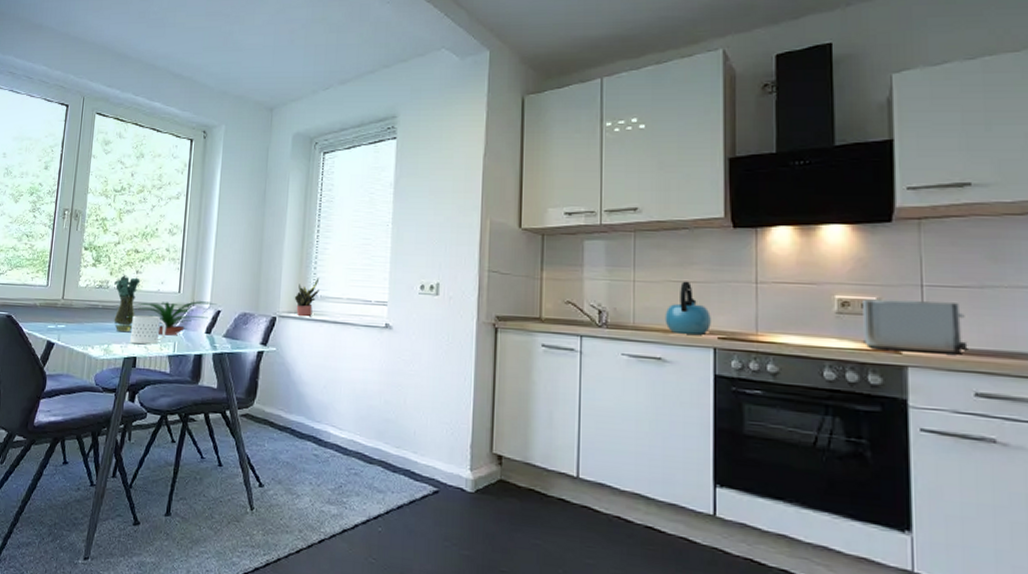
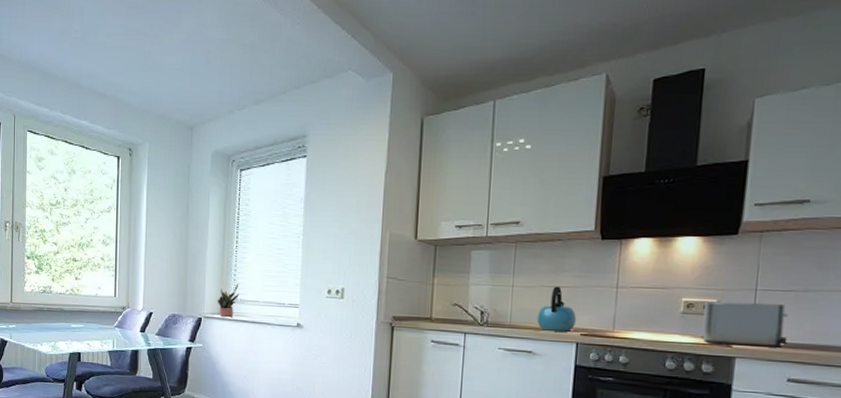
vase: present [113,274,141,333] -> none [57,280,80,332]
plant: present [127,301,216,336] -> none [70,304,148,334]
mug: present [130,315,167,345] -> none [74,316,106,342]

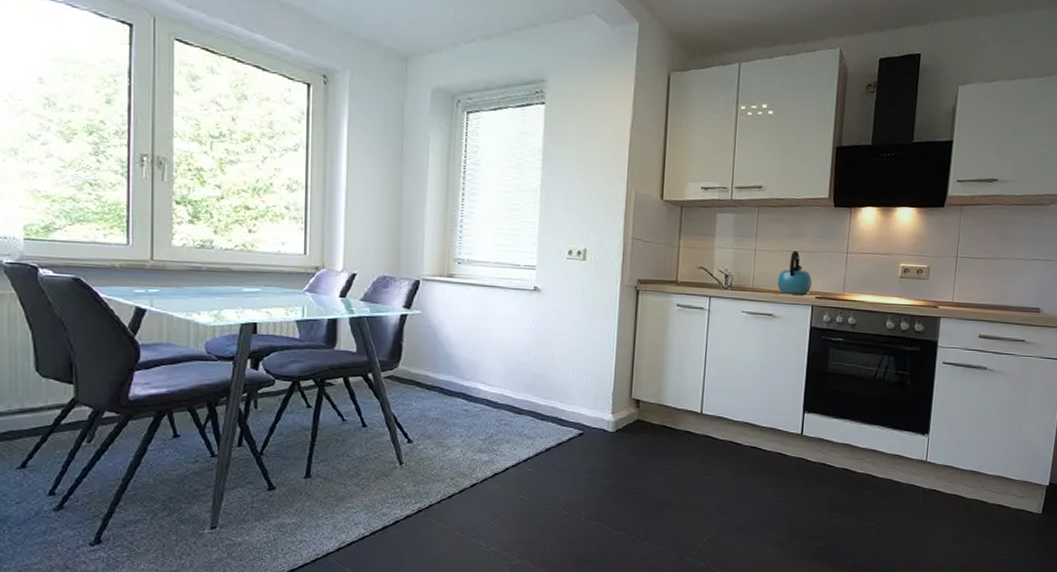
potted plant: present [217,283,239,318] -> none [439,241,466,281]
toaster: present [700,301,789,348] -> none [914,267,981,308]

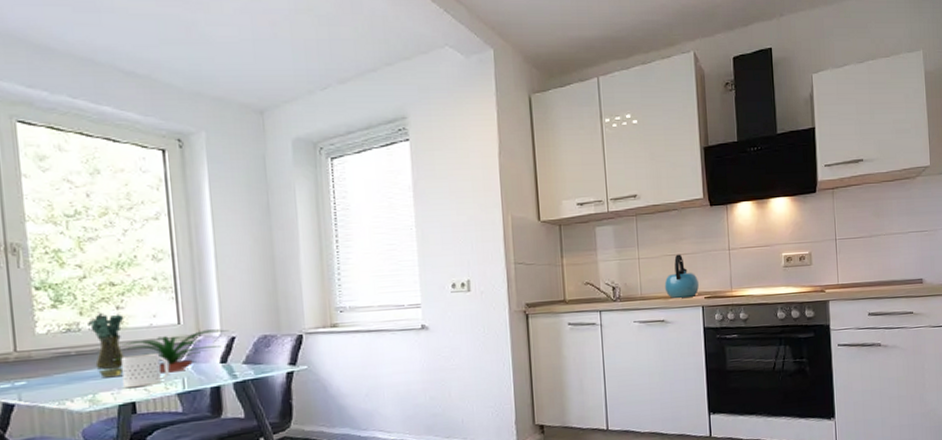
vase: none [221,233,255,297] -> present [88,312,125,378]
plant: none [242,263,350,300] -> present [114,329,228,373]
mug: none [248,278,292,310] -> present [121,352,170,389]

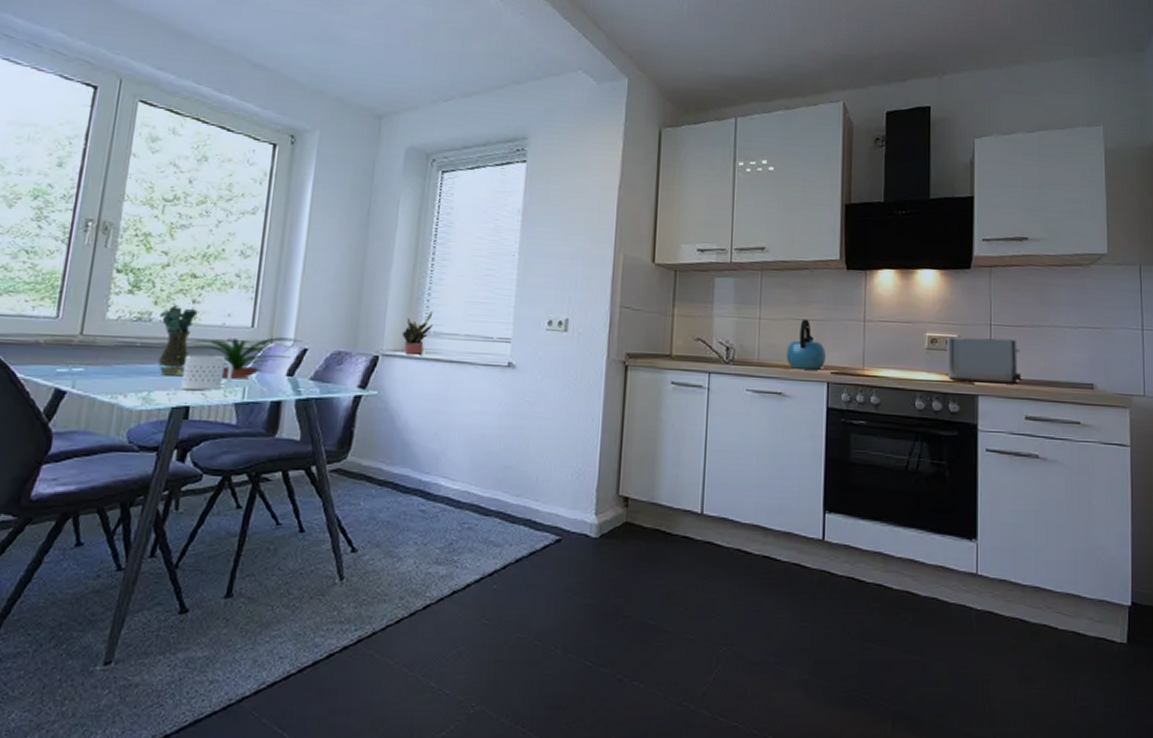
potted plant: none [320,289,347,331] -> present [401,311,433,356]
toaster: none [800,250,864,291] -> present [945,336,1022,384]

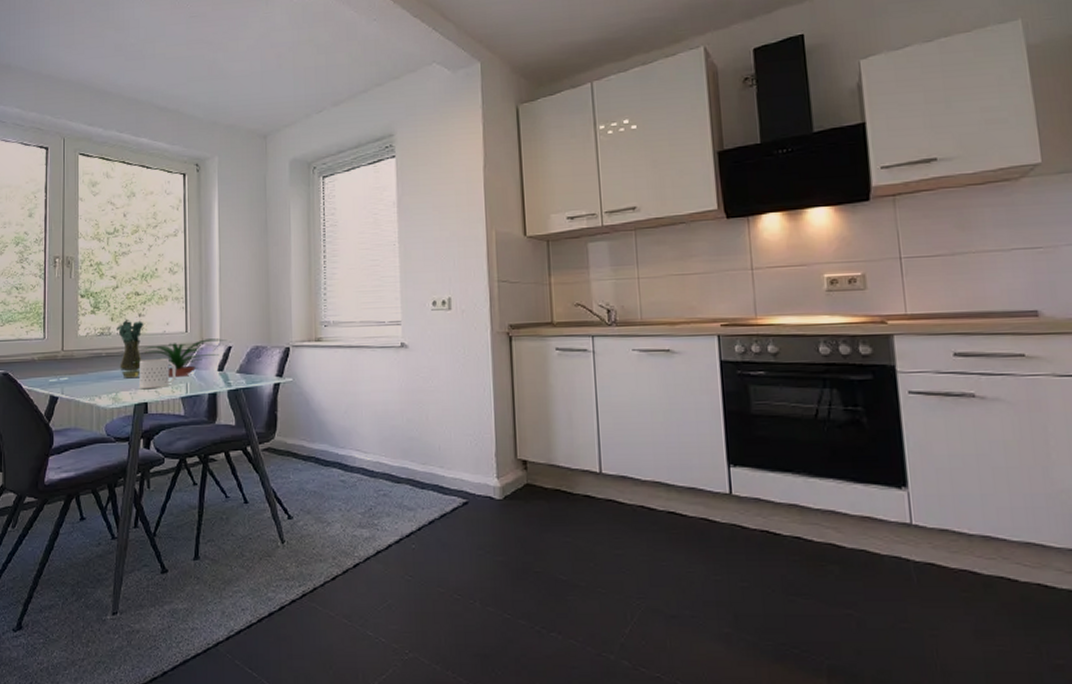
potted plant: present [401,311,433,356] -> none [306,303,331,345]
kettle: present [786,319,826,371] -> none [669,273,713,326]
toaster: present [945,336,1022,384] -> none [849,271,945,322]

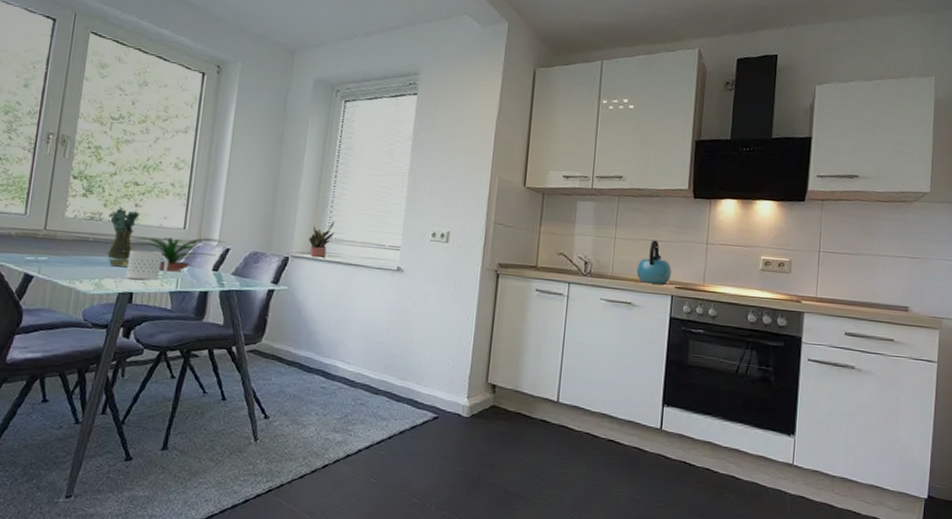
potted plant: none [306,303,331,345] -> present [308,221,335,258]
kettle: none [669,273,713,326] -> present [636,240,671,285]

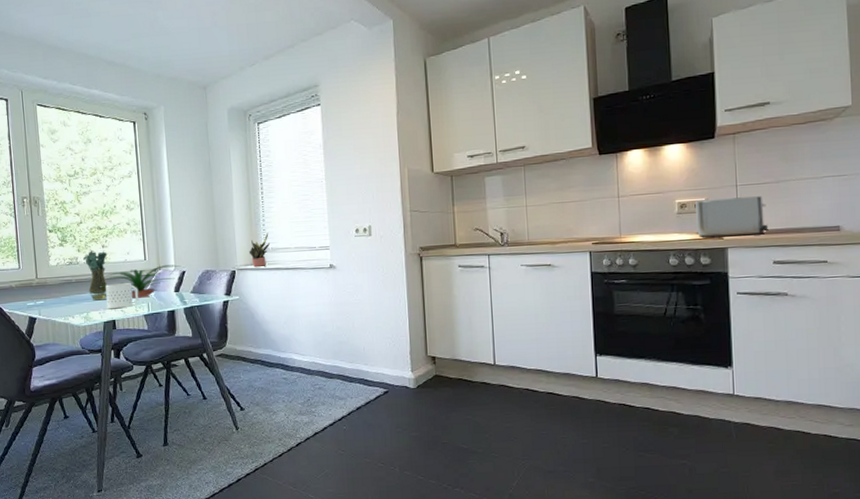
kettle: present [636,240,671,285] -> none [551,201,586,245]
toaster: none [776,260,844,304] -> present [696,196,768,238]

